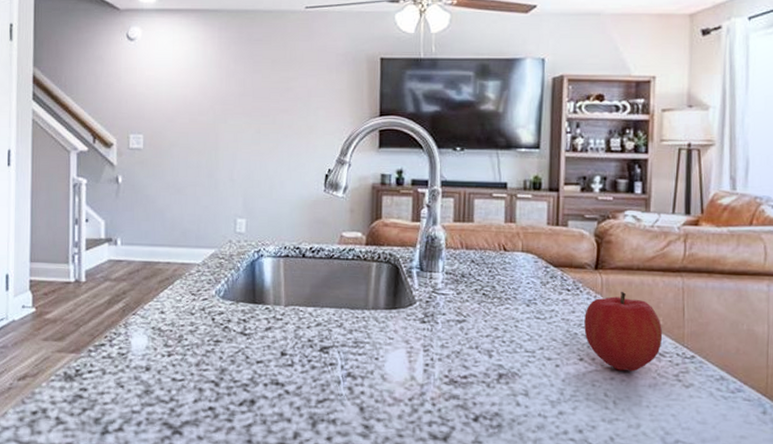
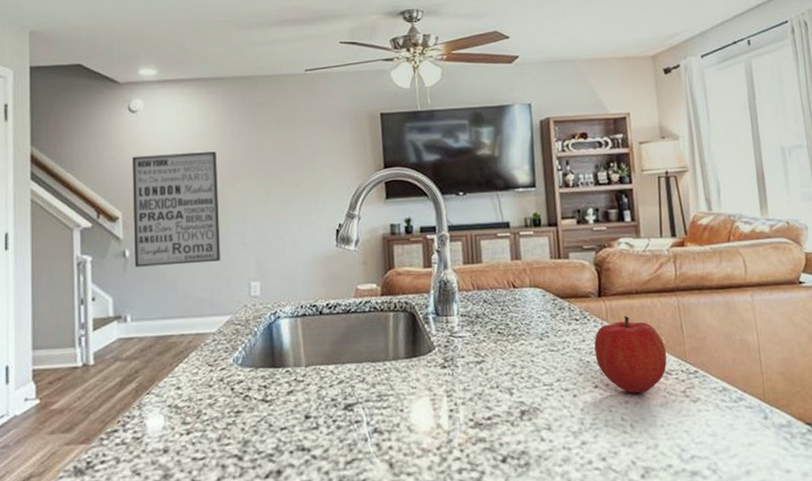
wall art: none [127,84,211,196] -> present [132,151,221,267]

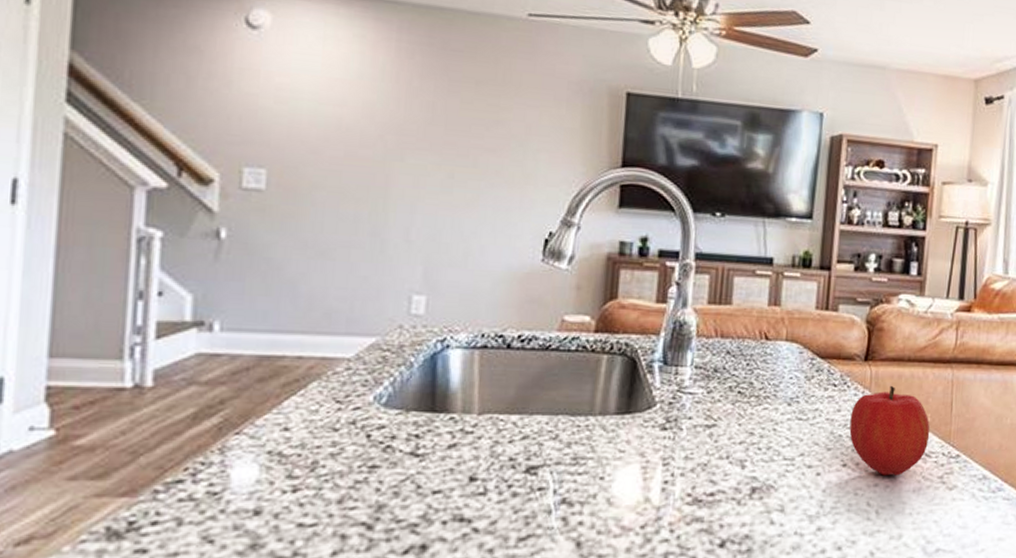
wall art: present [132,151,221,267] -> none [234,93,381,261]

